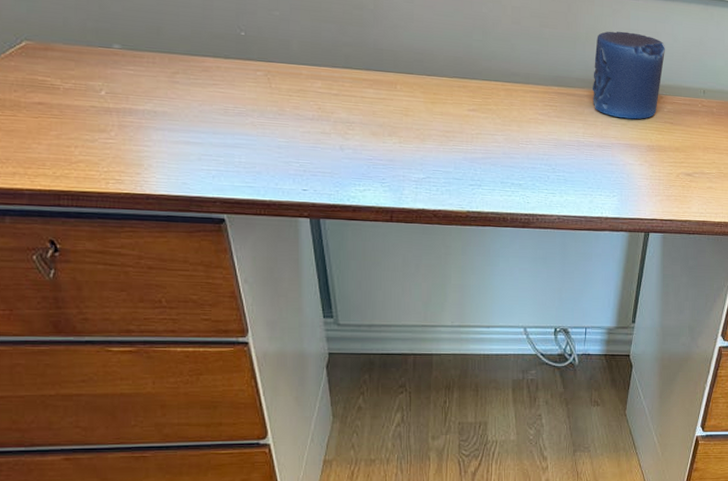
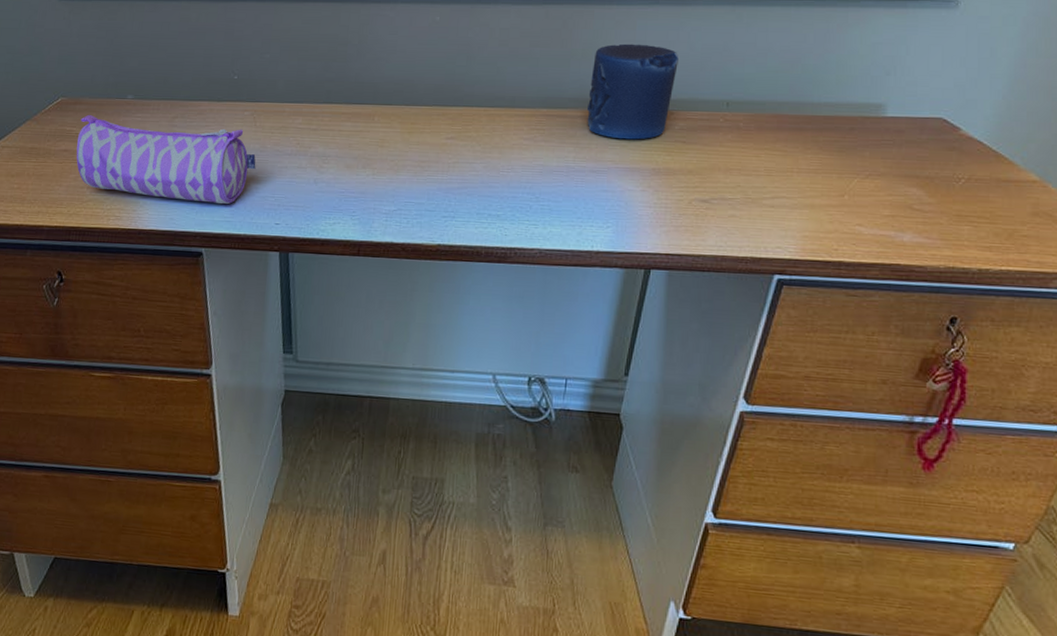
pencil case: none [55,63,276,169] -> present [76,114,256,205]

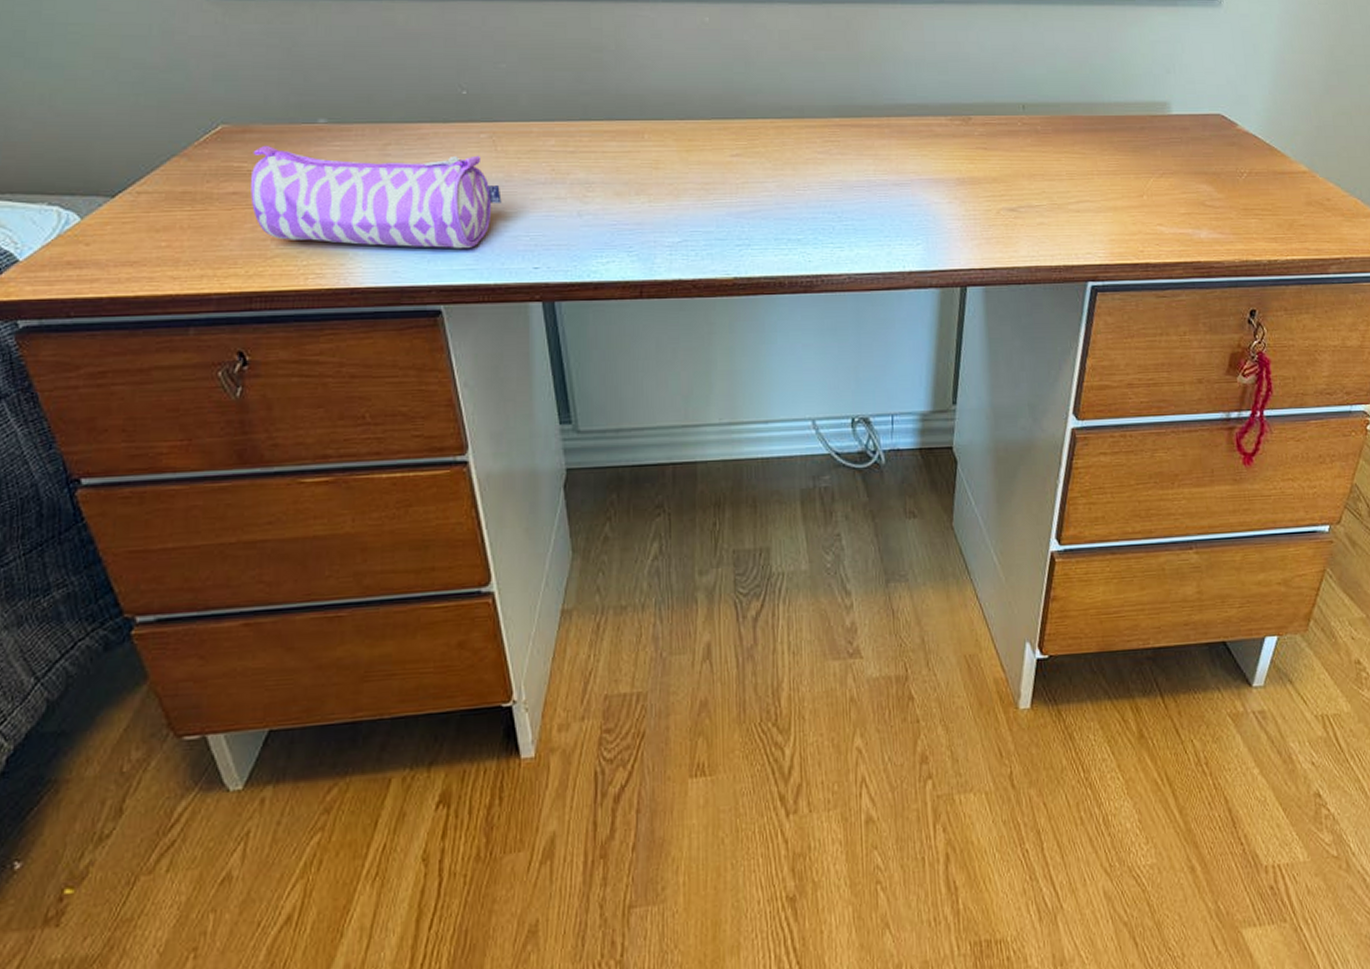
candle: present [586,43,679,140] -> none [881,45,971,148]

